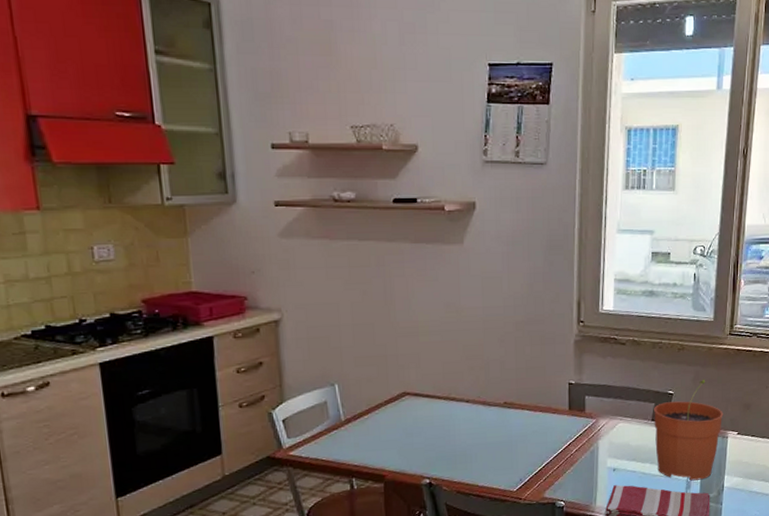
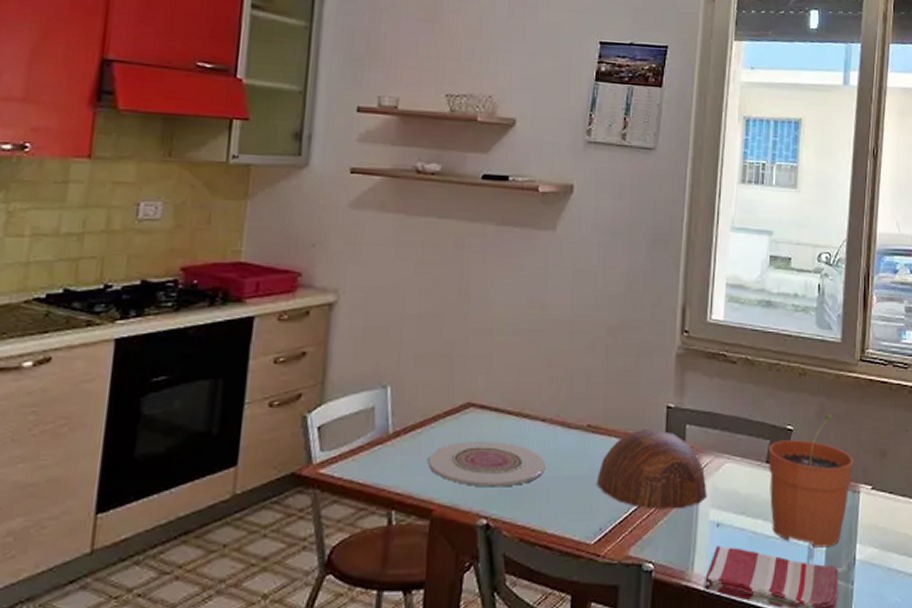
plate: none [377,420,473,456] -> present [428,442,546,488]
bowl: none [515,401,605,462] -> present [597,428,707,510]

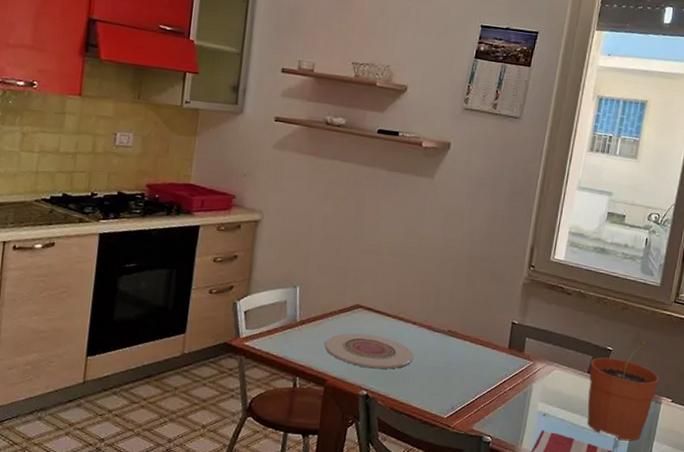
bowl: present [597,428,707,510] -> none [452,337,538,400]

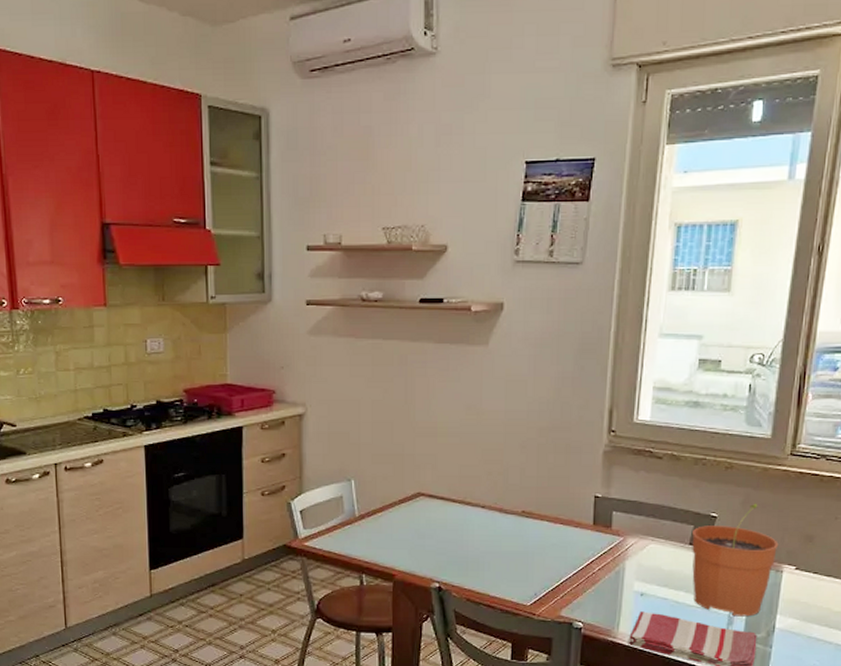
plate: present [325,333,414,369] -> none [389,523,487,559]

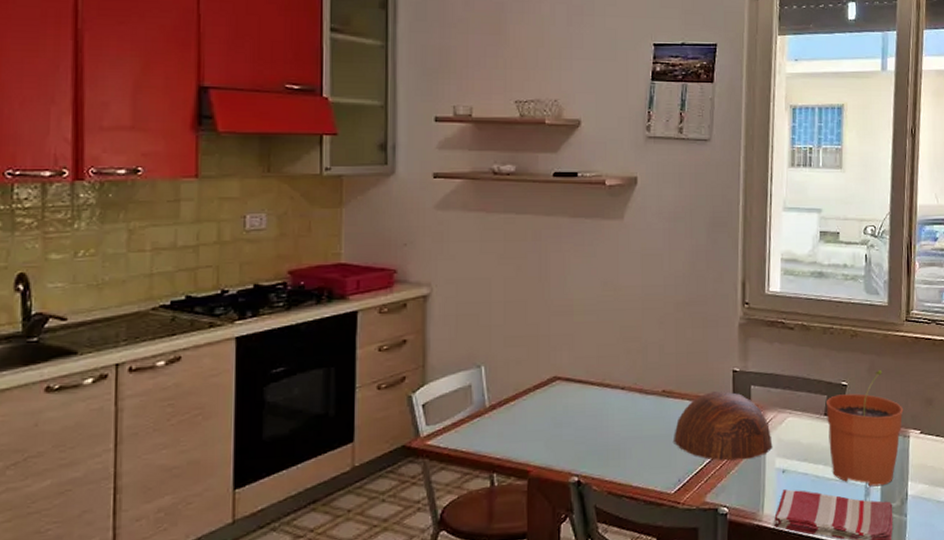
bowl: none [531,514,632,581] -> present [674,390,773,461]

